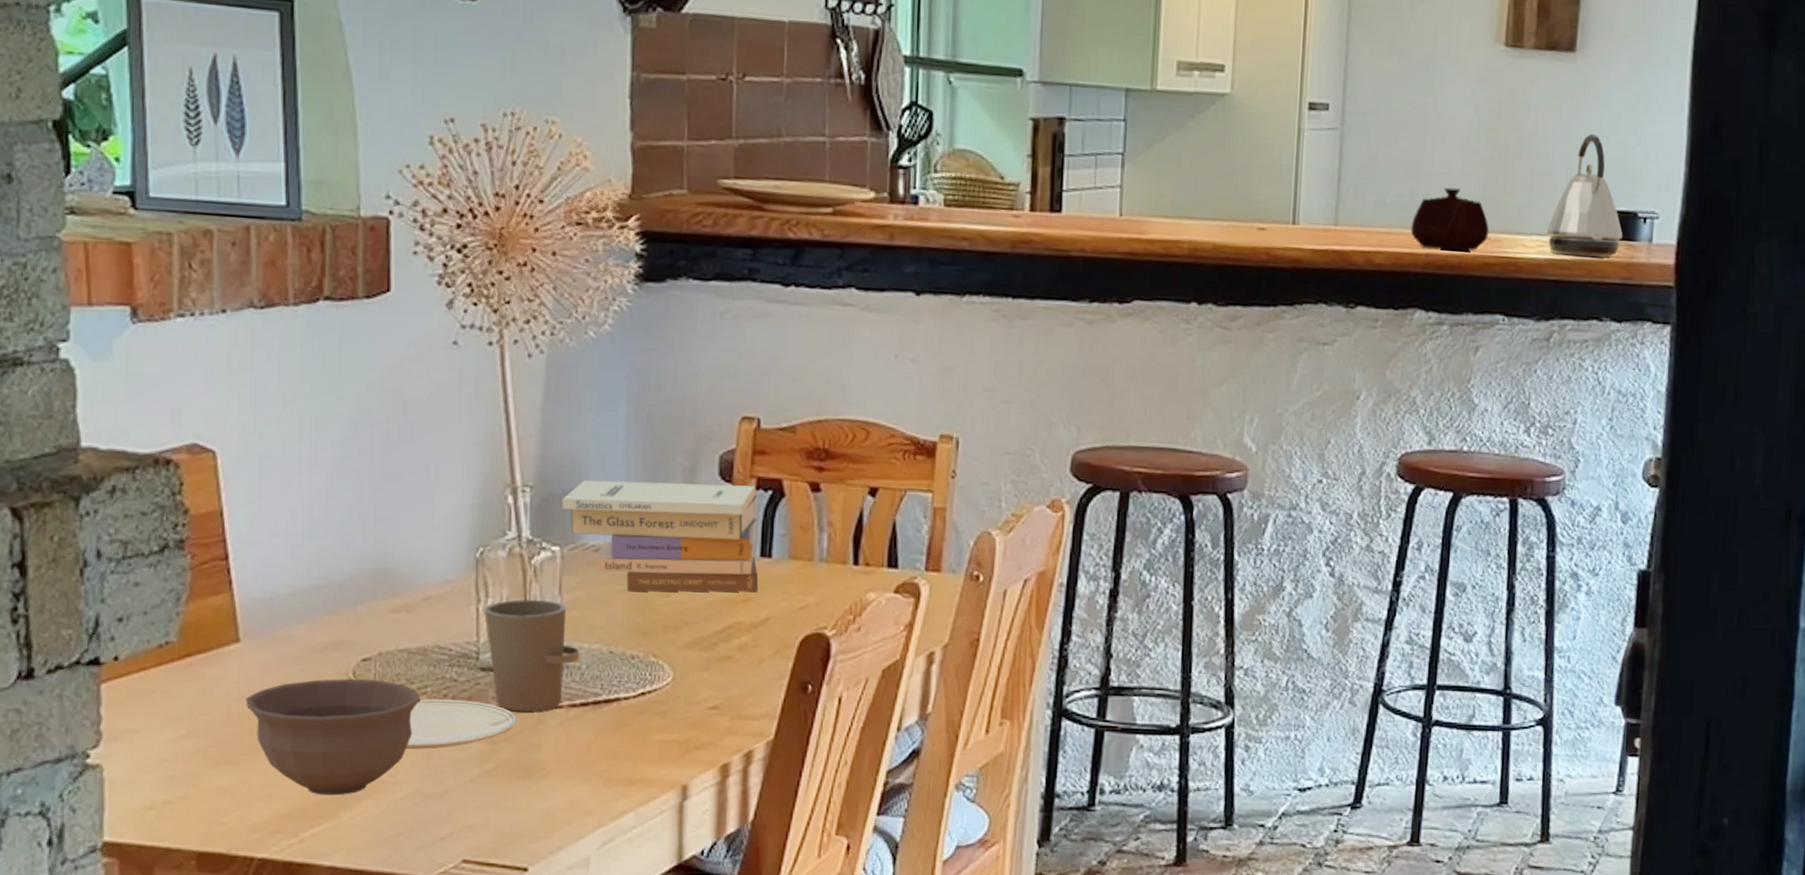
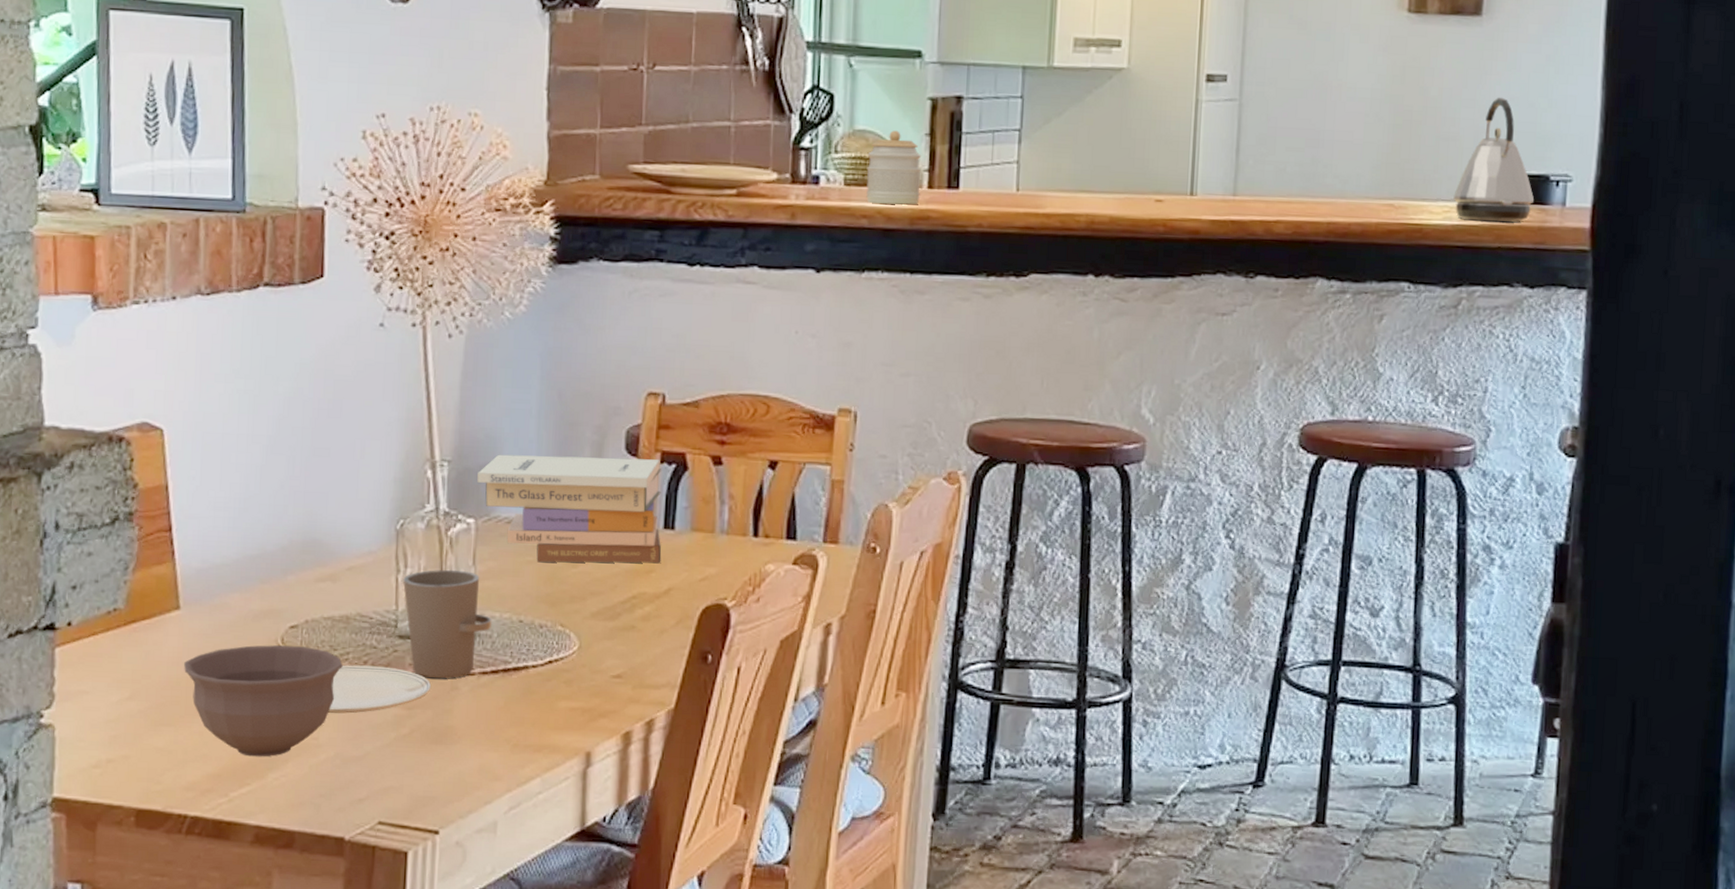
jar: none [967,150,1023,228] -> present [866,130,921,205]
teapot: present [1410,187,1489,251] -> none [1311,155,1393,218]

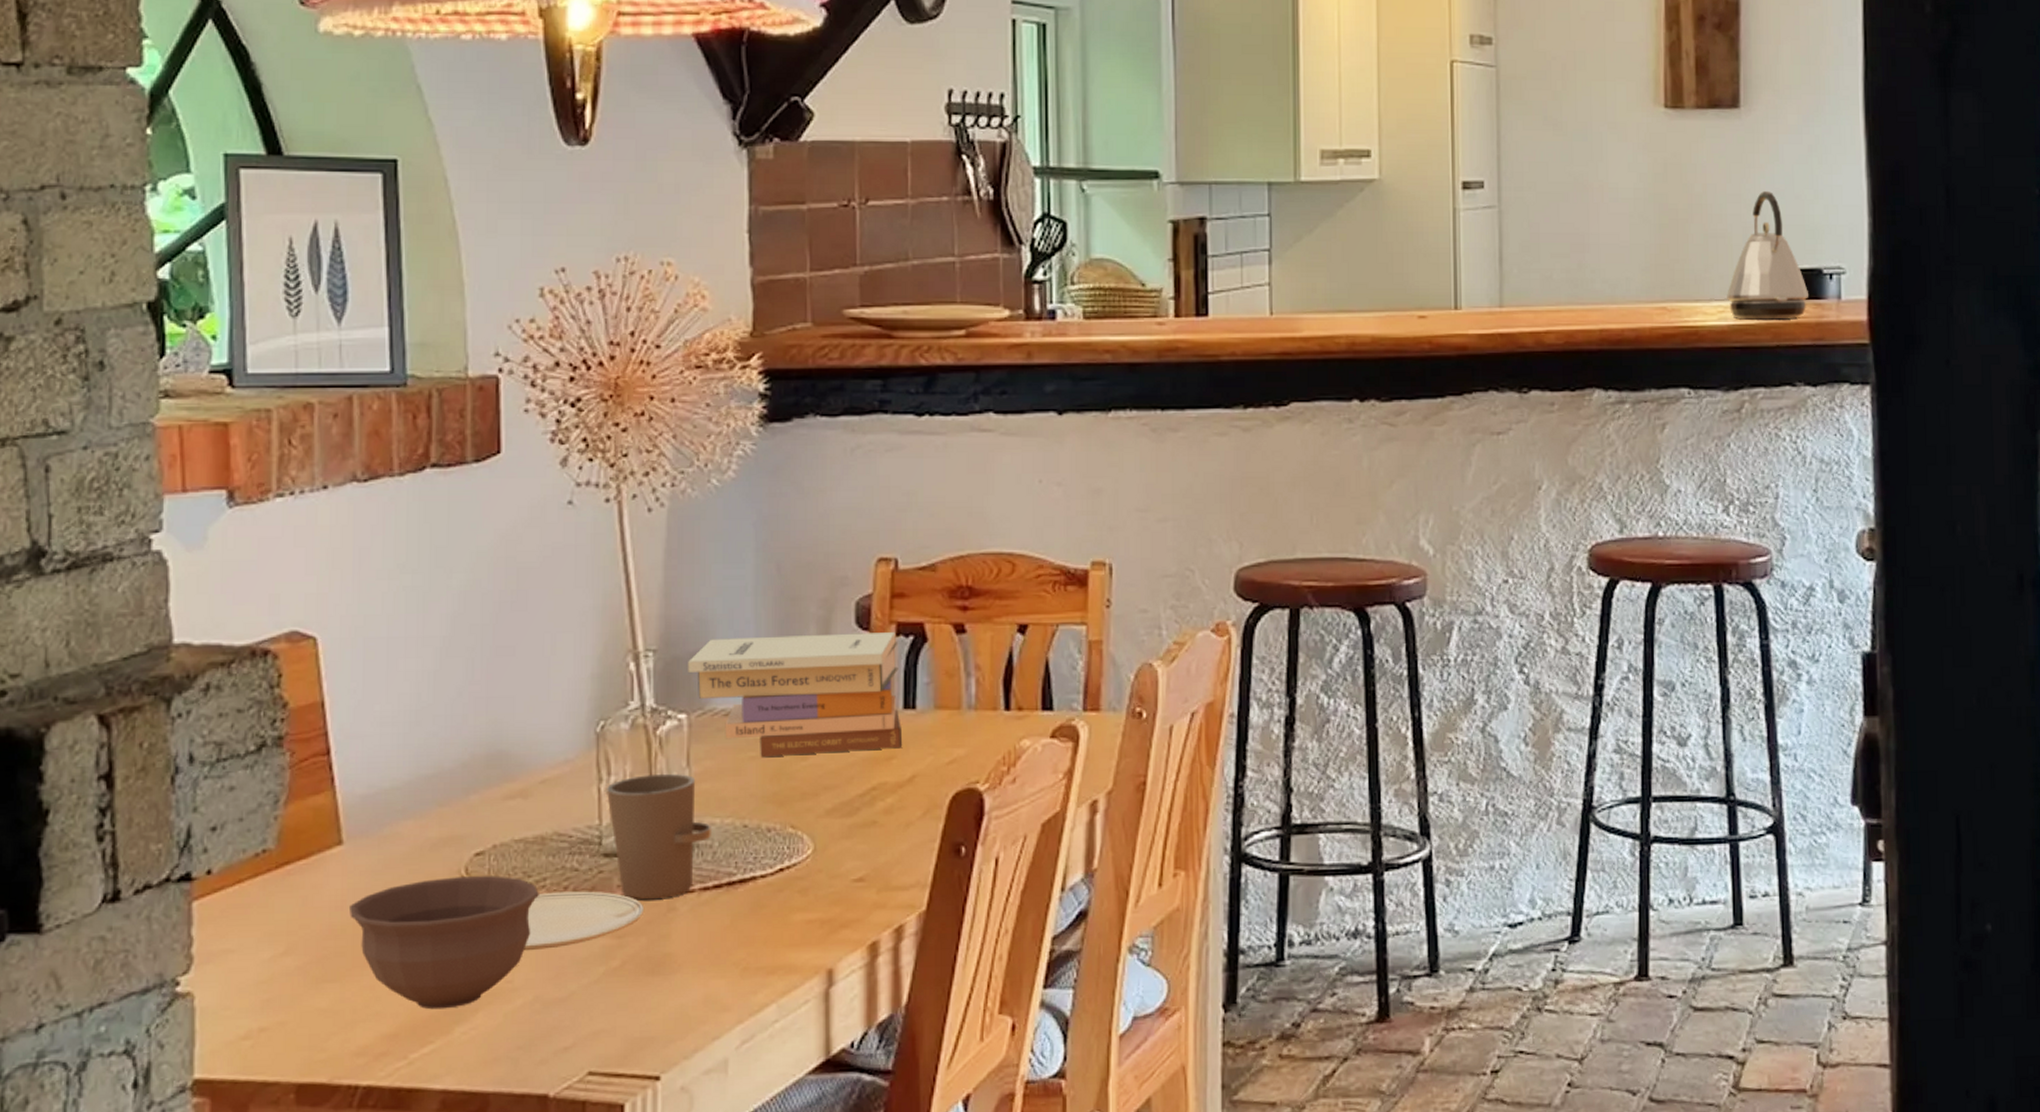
jar: present [866,130,921,205] -> none [1106,257,1167,337]

